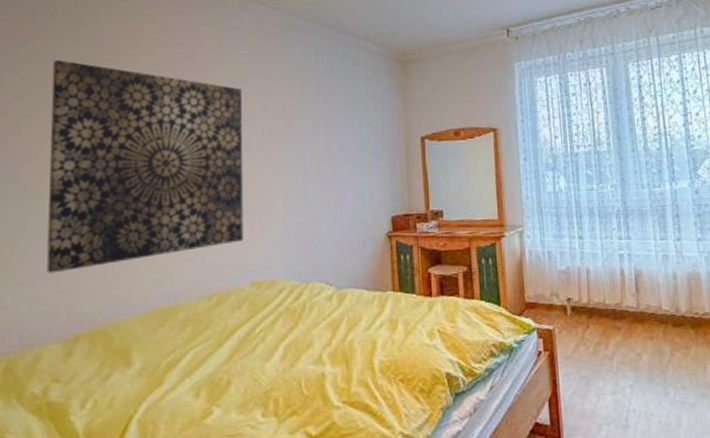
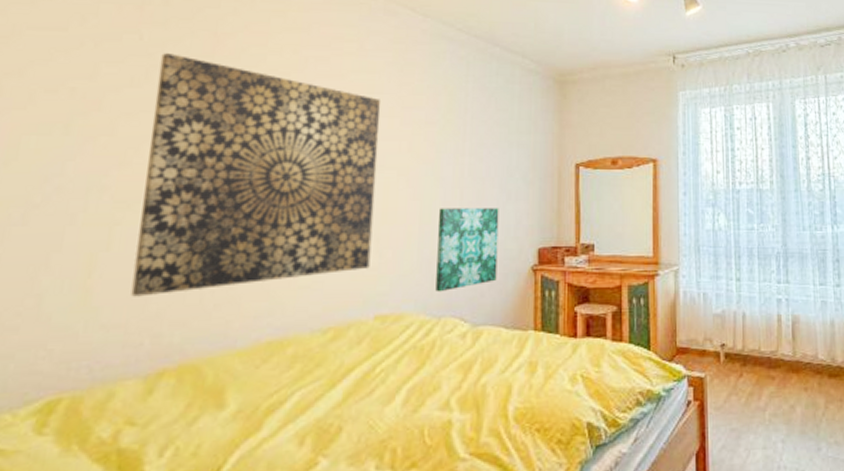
wall art: none [300,182,356,260] -> present [435,208,499,292]

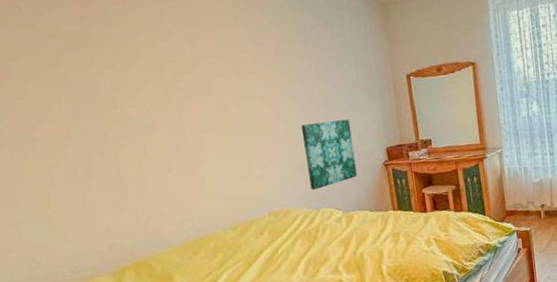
wall art: present [131,53,381,297] -> none [41,21,257,219]

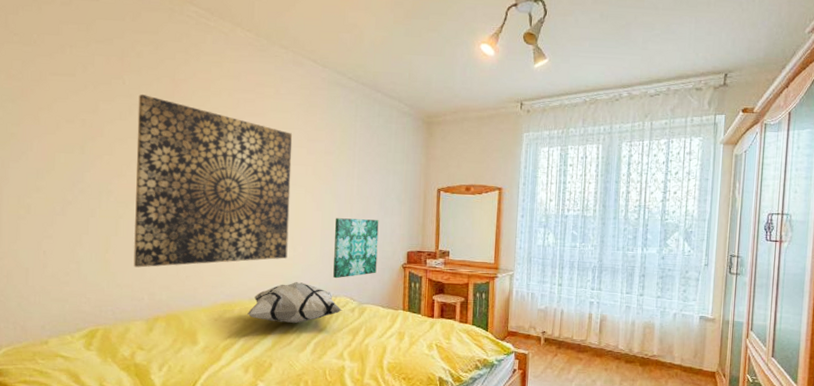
wall art: none [41,21,257,219] -> present [133,94,292,268]
decorative pillow: none [224,201,329,249] -> present [247,281,343,324]

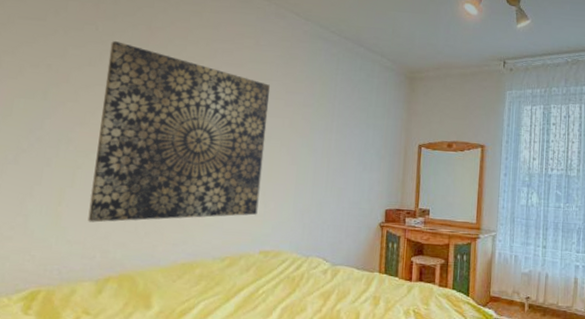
decorative pillow: present [247,281,343,324] -> none [209,239,314,287]
wall art: present [333,218,379,279] -> none [305,173,357,238]

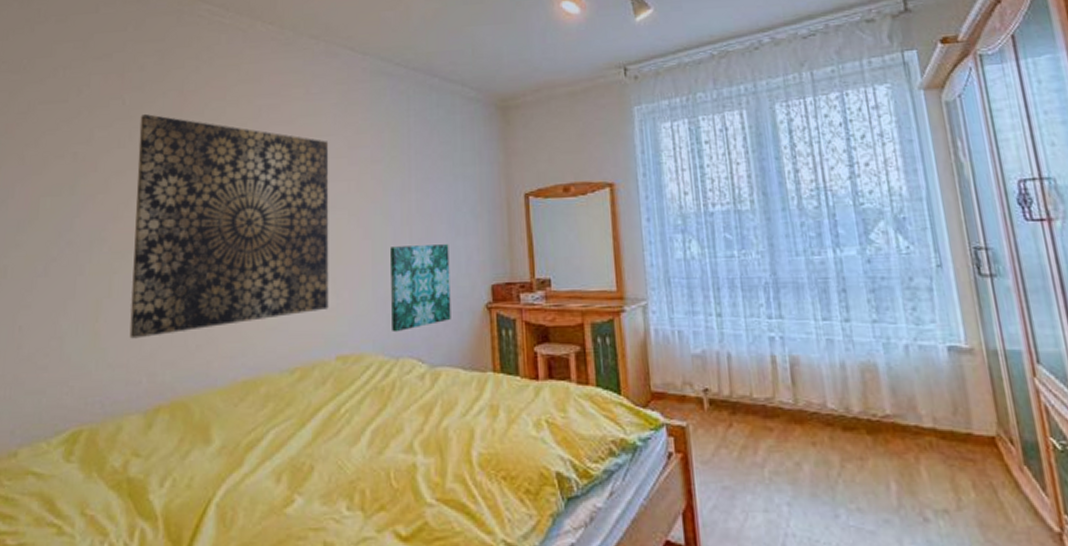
wall art: none [305,173,357,238] -> present [389,244,451,333]

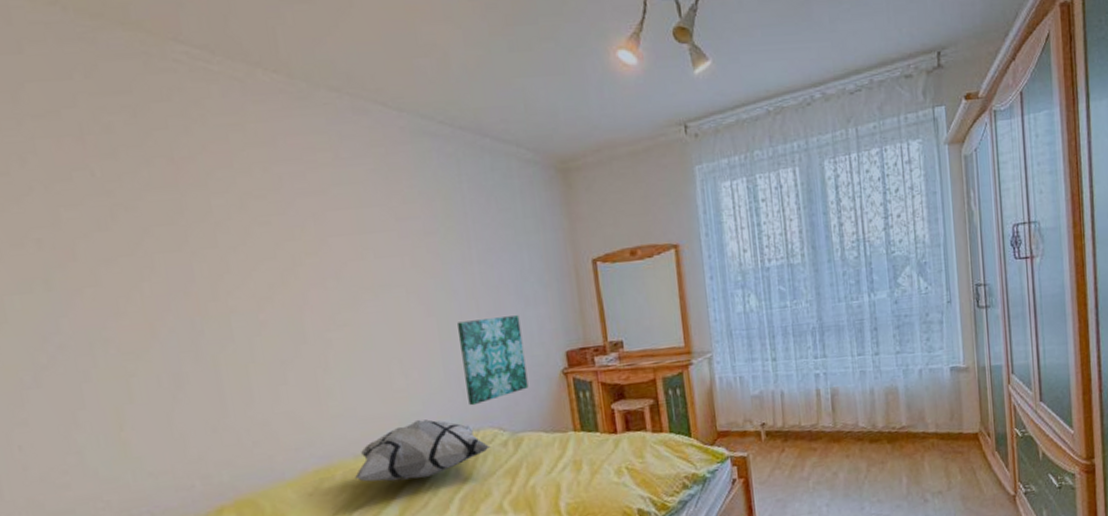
wall art: present [129,114,329,339] -> none [121,188,399,444]
decorative pillow: none [278,340,408,404] -> present [355,419,491,482]

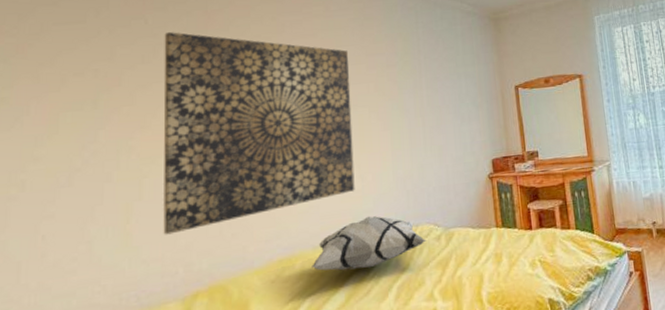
wall art: none [121,188,399,444] -> present [163,32,355,235]
wall art: present [458,315,529,406] -> none [406,130,461,205]

